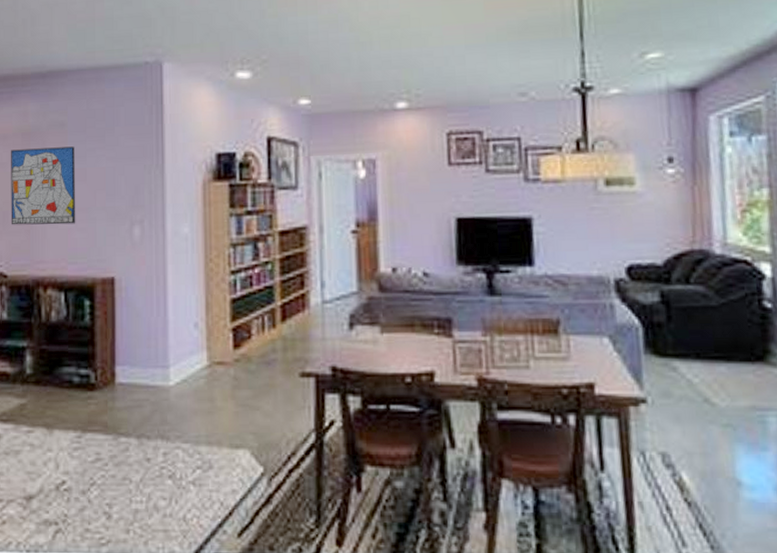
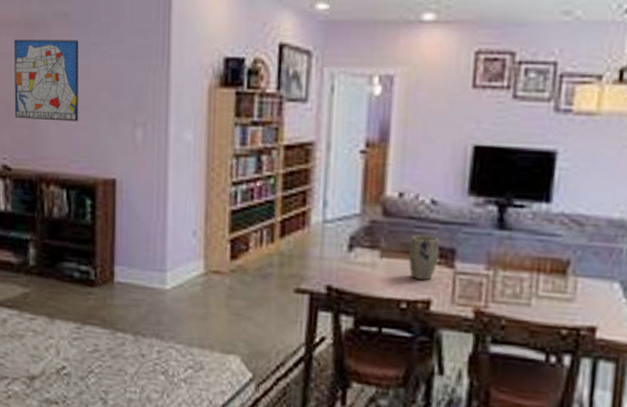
plant pot: none [408,307,436,352] -> present [409,235,439,280]

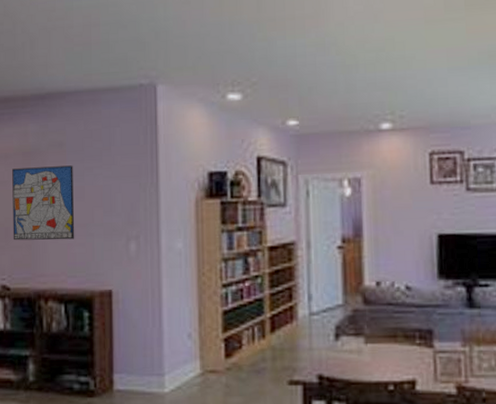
plant pot: present [409,235,439,280] -> none [391,319,418,361]

